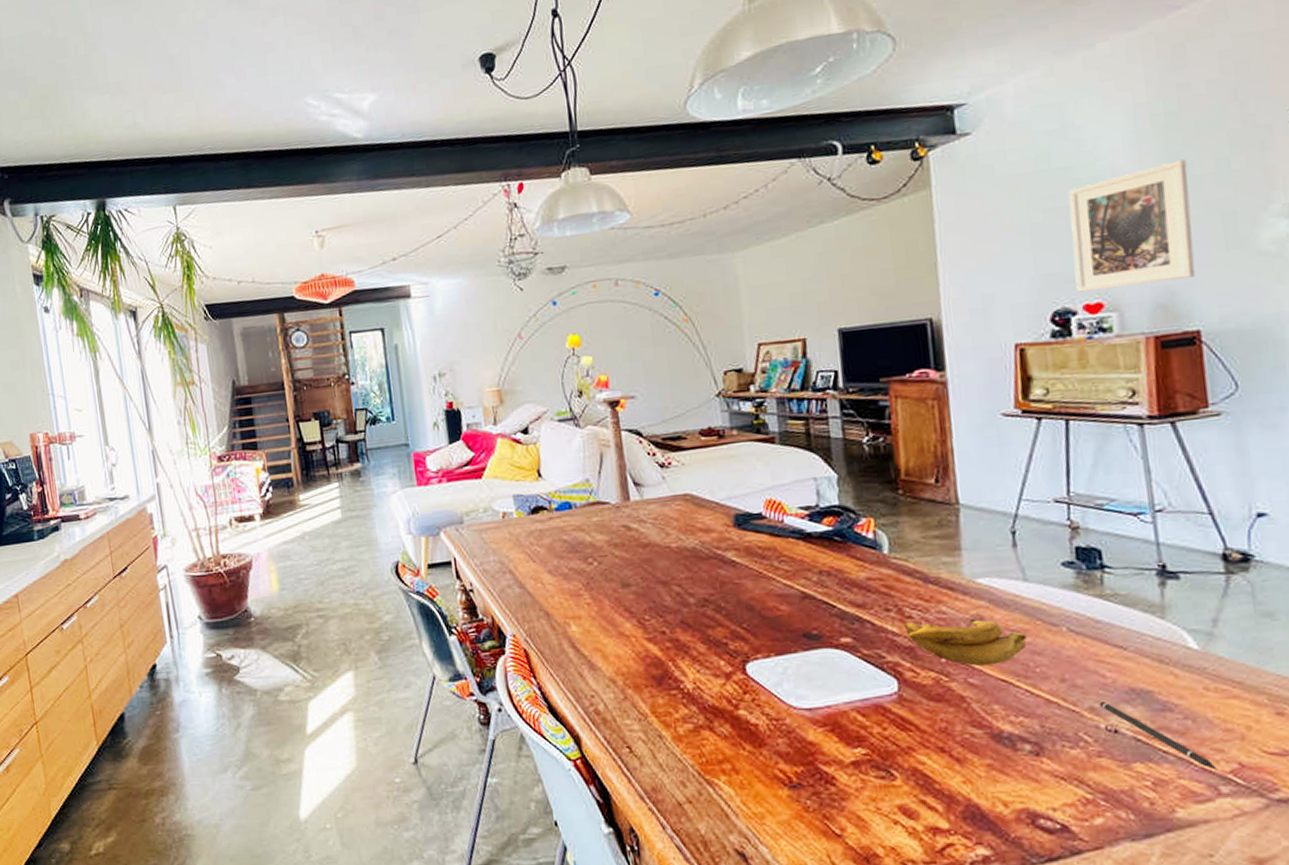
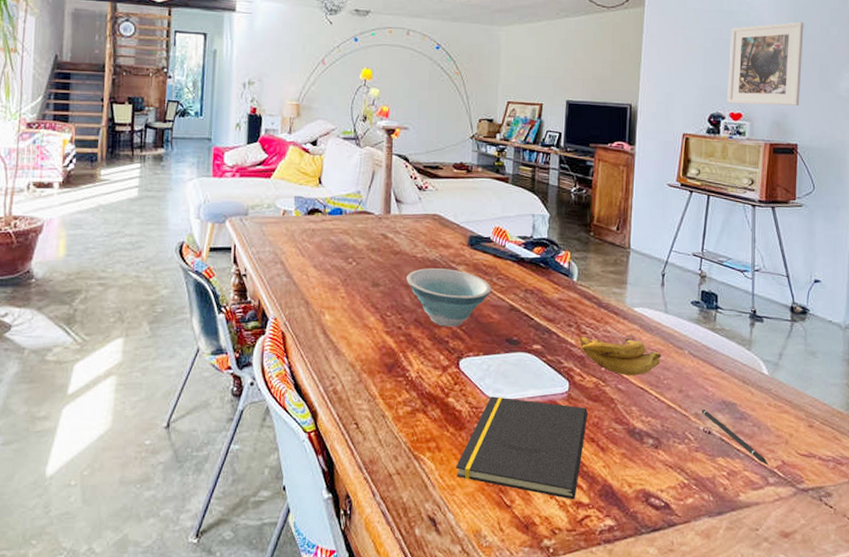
bowl: none [662,556,775,627] -> present [406,268,492,327]
notepad: none [761,703,932,826] -> present [456,396,589,500]

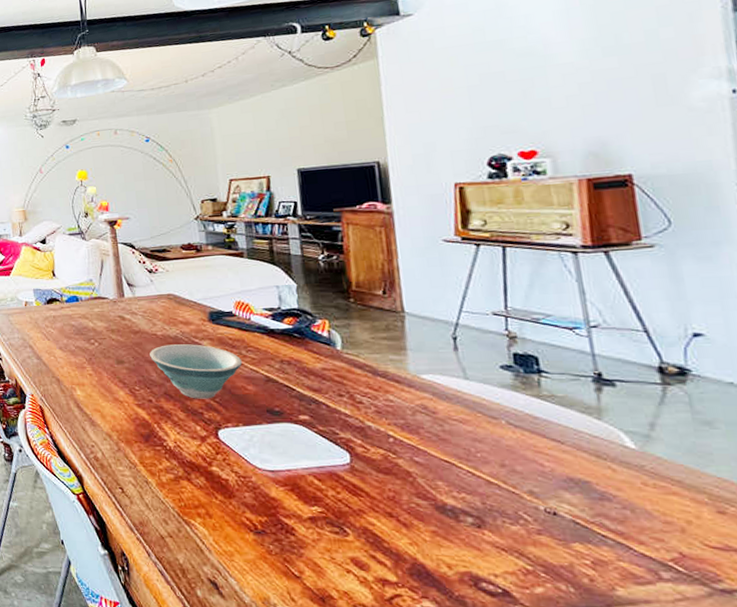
notepad: present [456,396,589,500] -> none [230,466,381,577]
banana: present [580,336,661,375] -> none [356,406,468,448]
pen: present [701,408,769,464] -> none [538,486,658,556]
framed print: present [727,22,804,106] -> none [503,31,626,142]

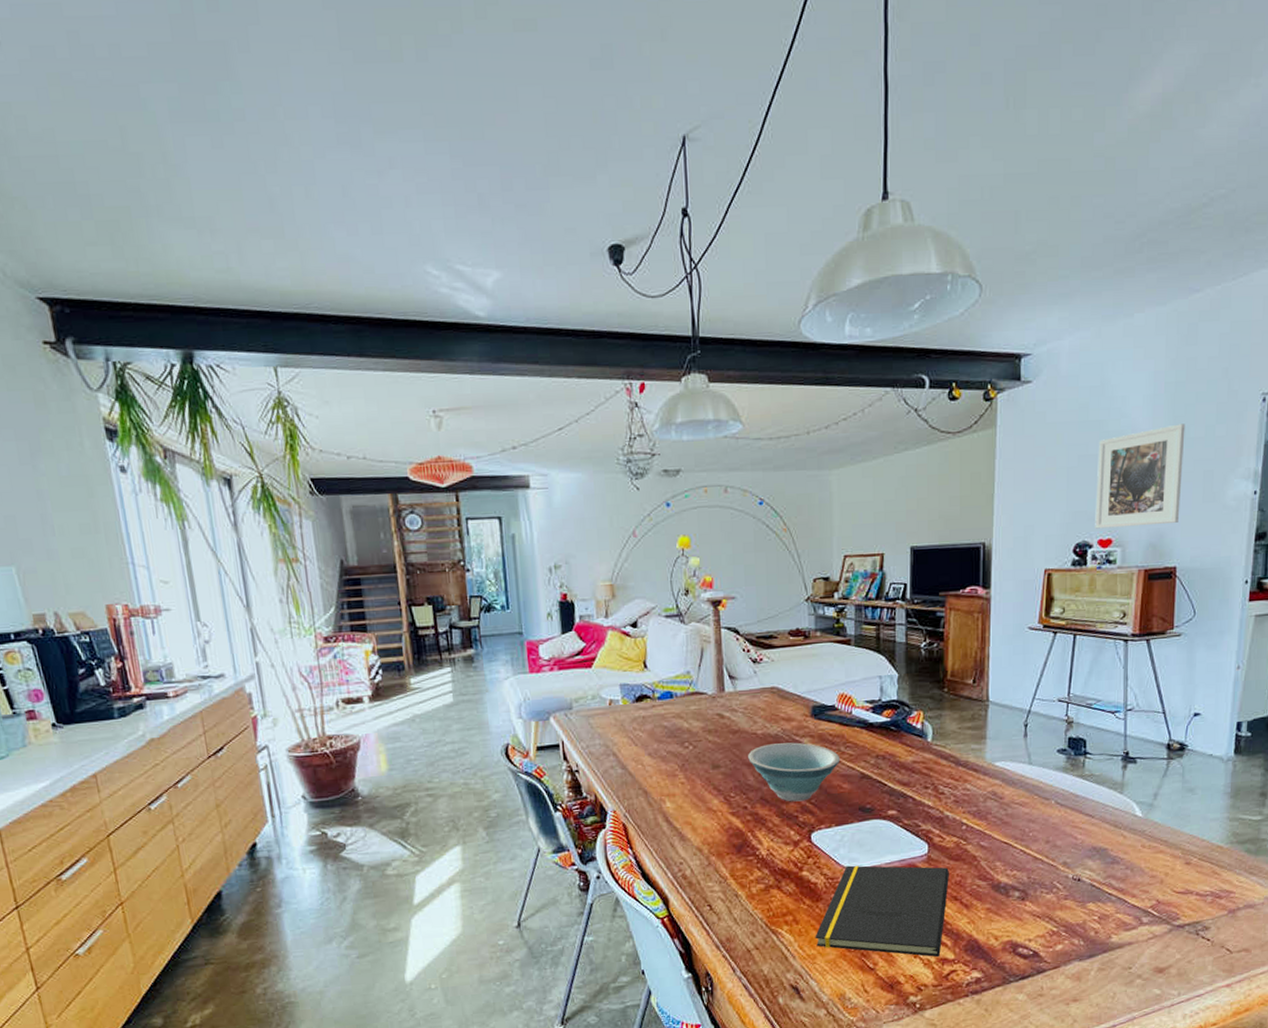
notepad: none [230,466,381,577] -> present [815,865,950,958]
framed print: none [503,31,626,142] -> present [1095,423,1186,529]

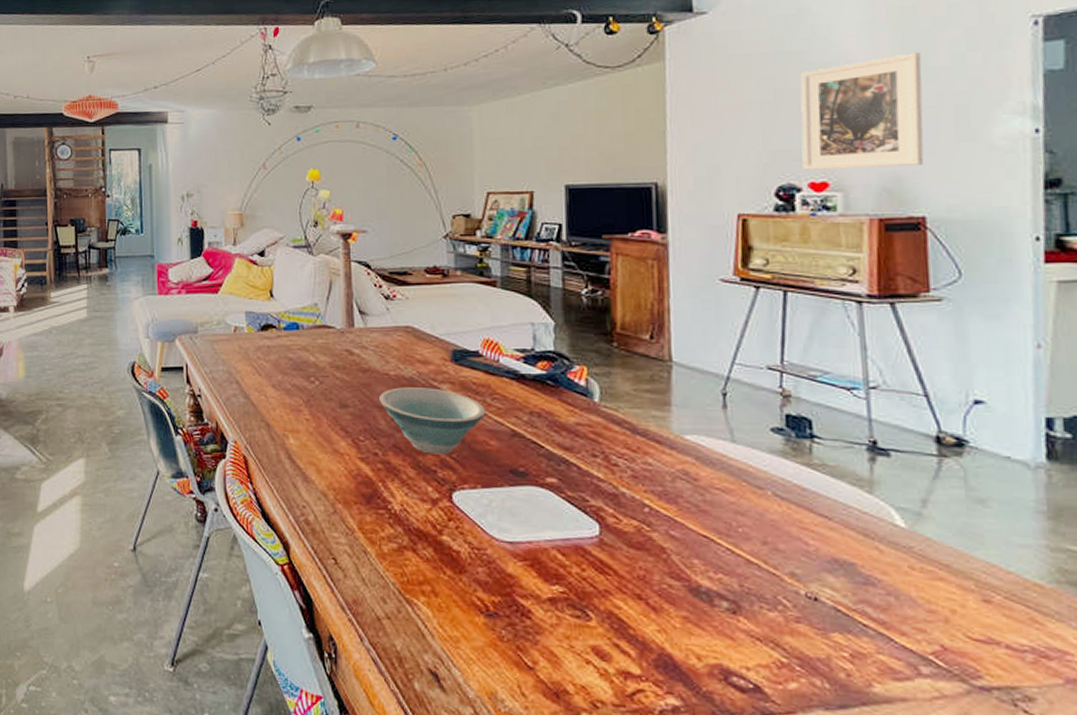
notepad: present [815,865,950,958] -> none [458,536,631,669]

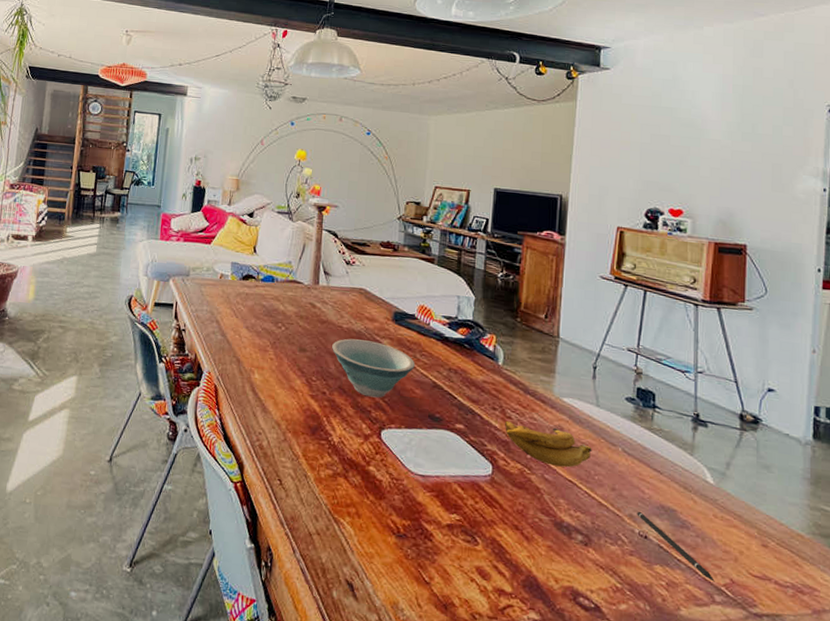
banana: none [611,469,731,520] -> present [505,420,592,468]
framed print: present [800,52,924,170] -> none [666,120,753,205]
pen: none [800,567,919,648] -> present [637,511,715,581]

